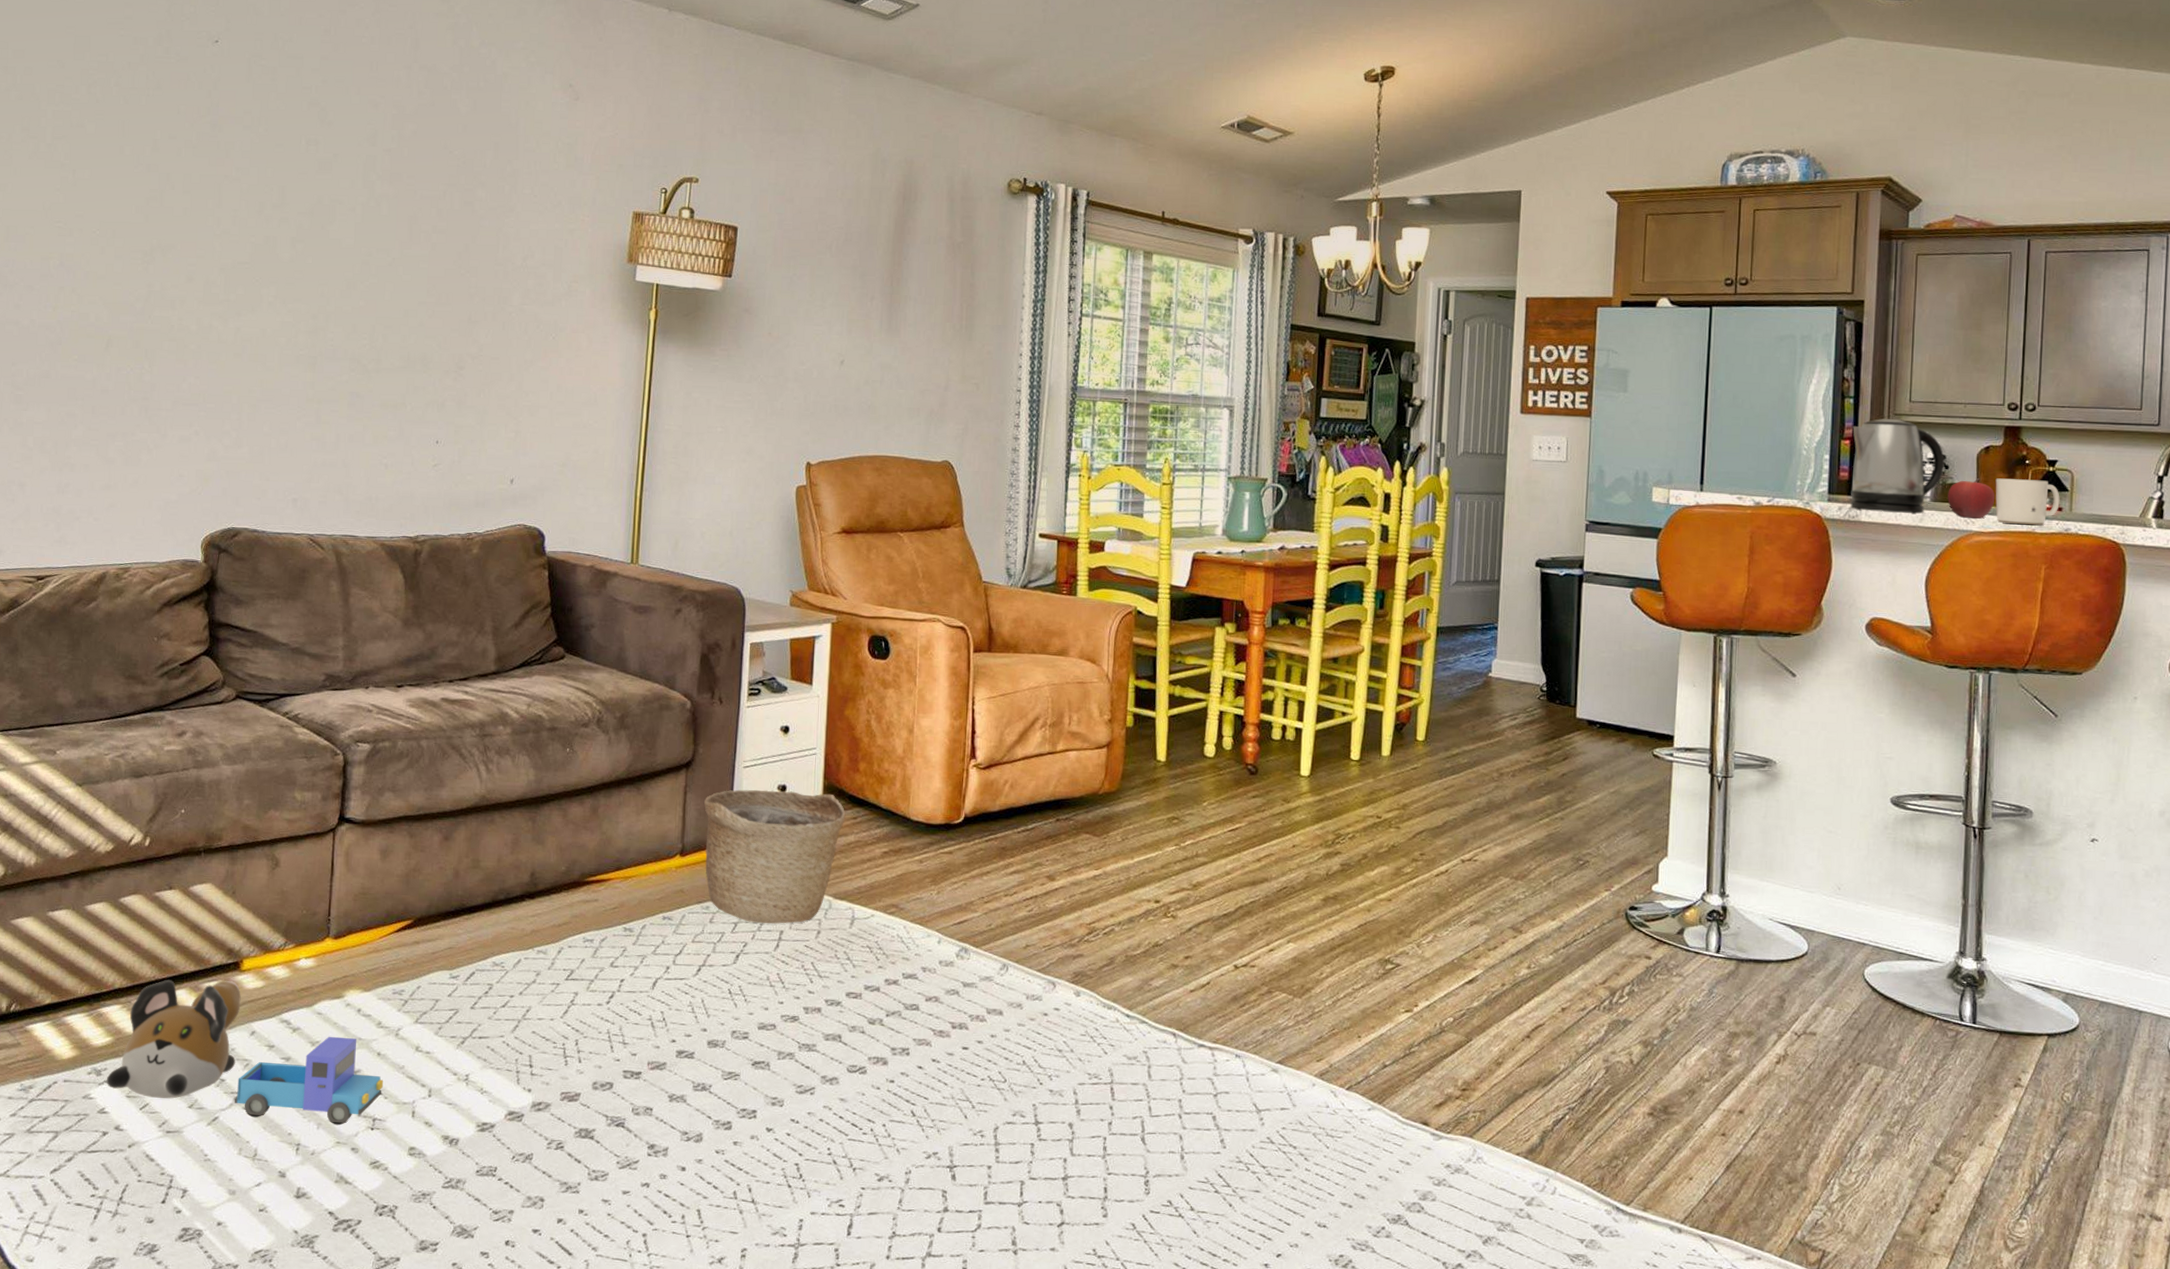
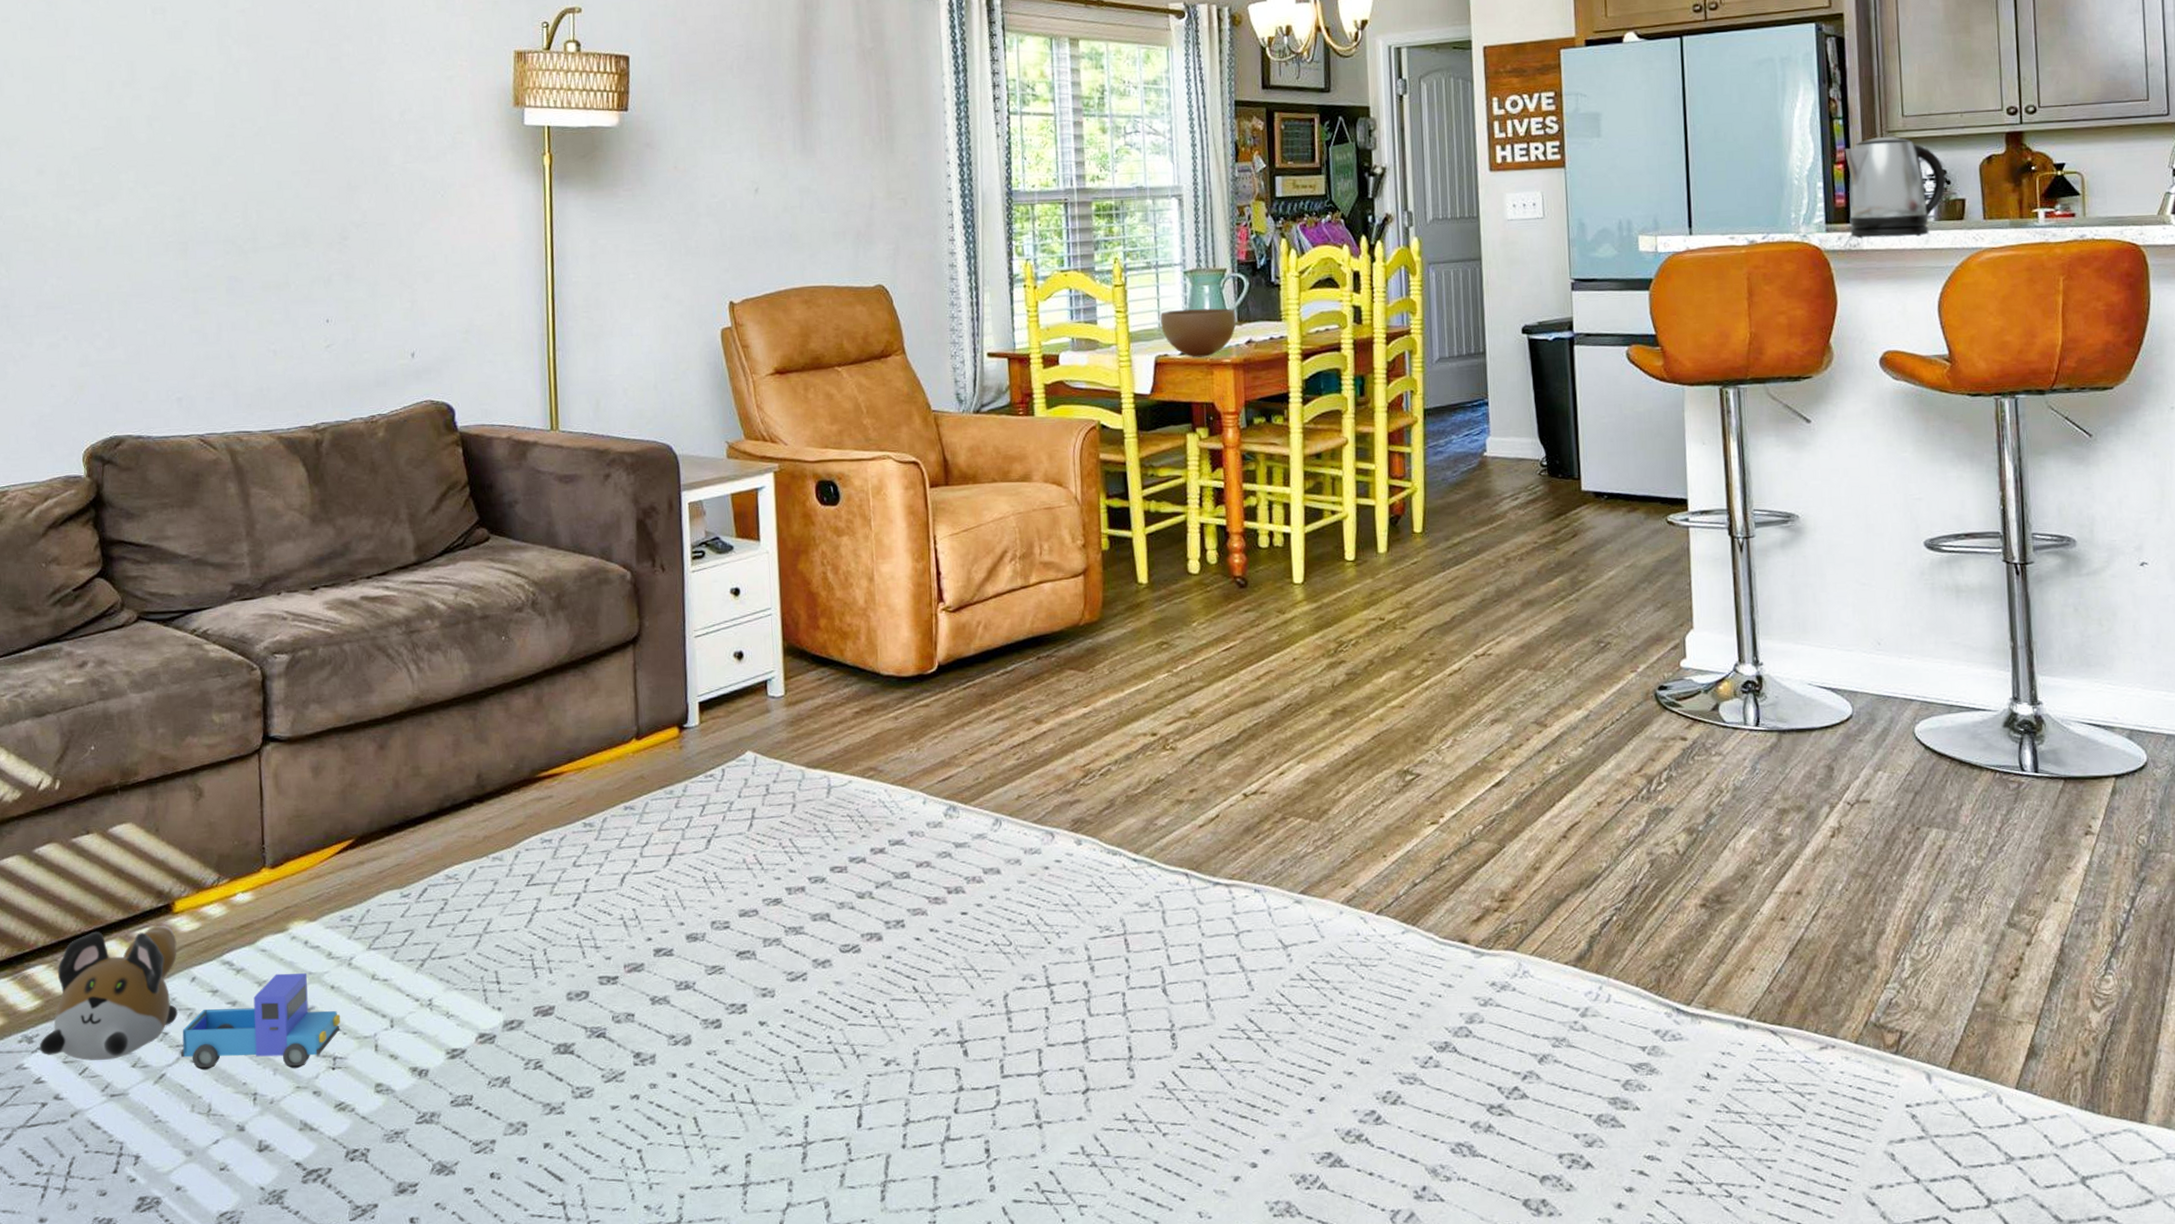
basket: present [703,789,846,924] -> none [655,655,811,803]
bowl: none [1201,512,1272,558] -> present [1159,308,1237,358]
fruit: present [1947,477,1996,520] -> none [1952,190,2004,236]
mug: present [1995,478,2060,526] -> none [2001,186,2072,236]

